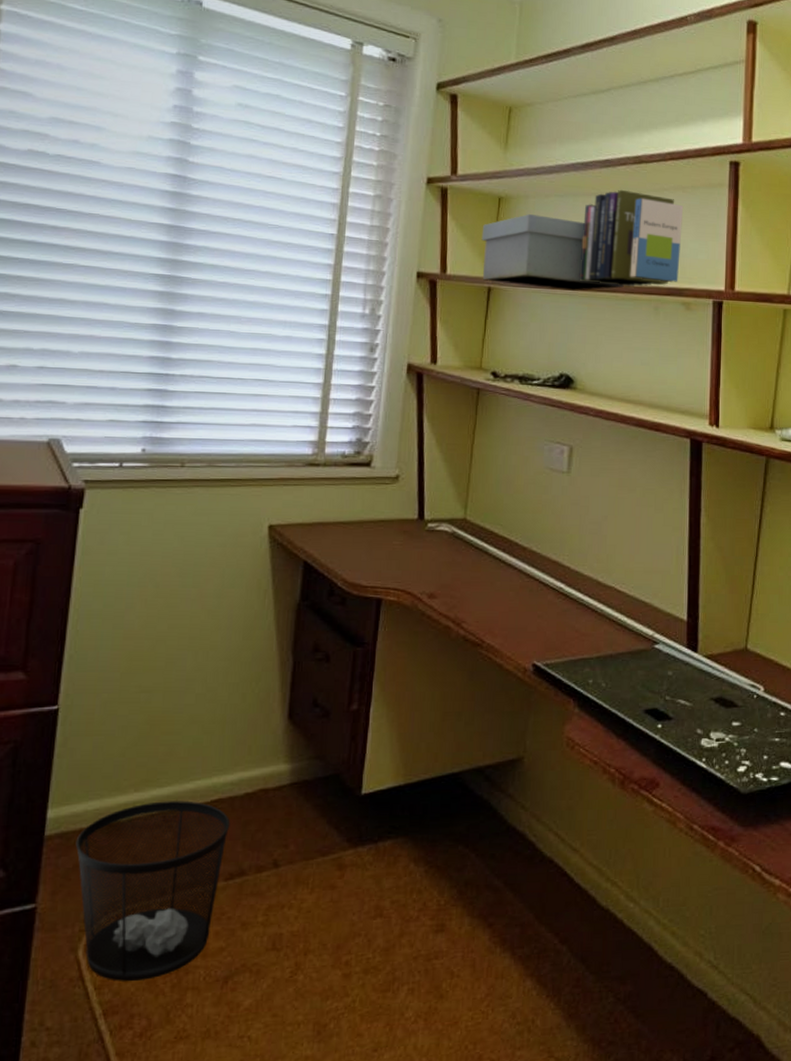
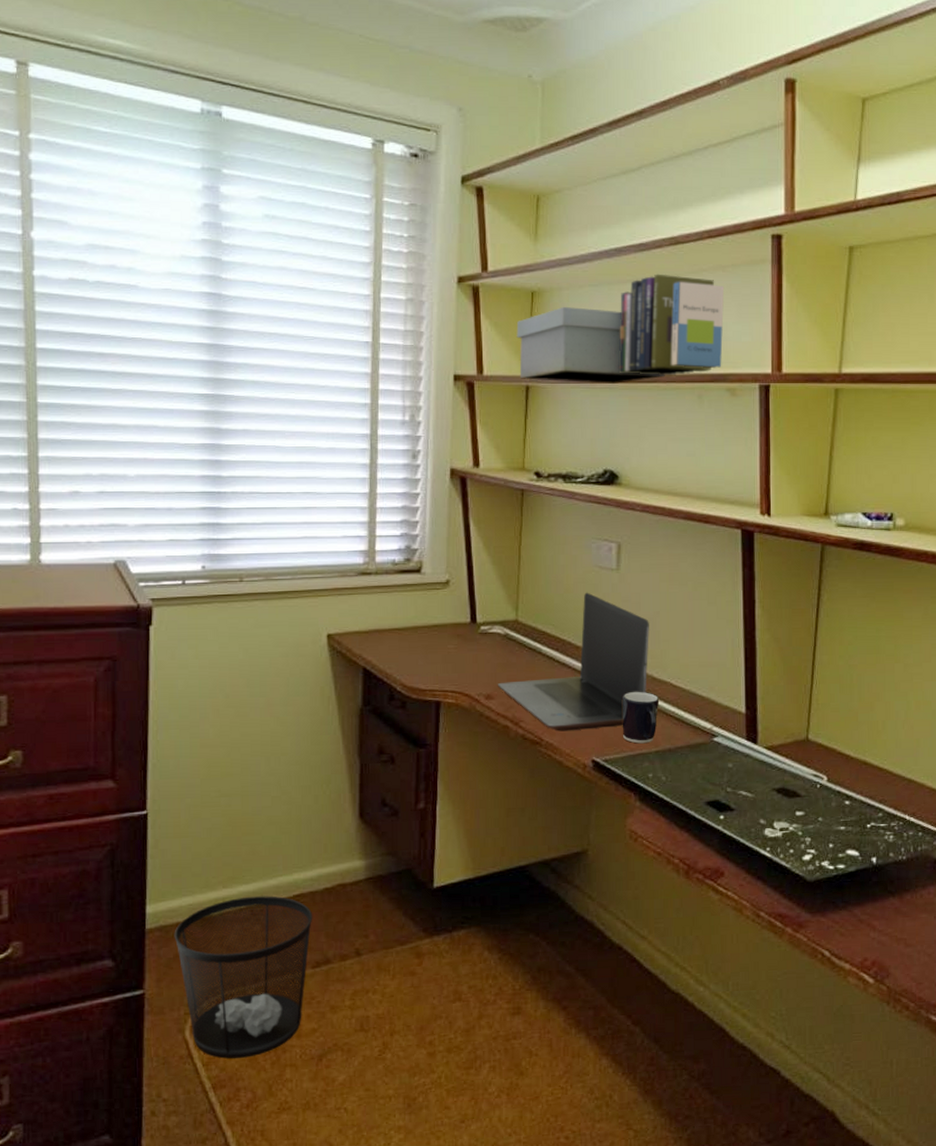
laptop computer: none [441,493,597,634] -> present [497,592,649,732]
mug: none [565,595,604,649] -> present [623,691,660,744]

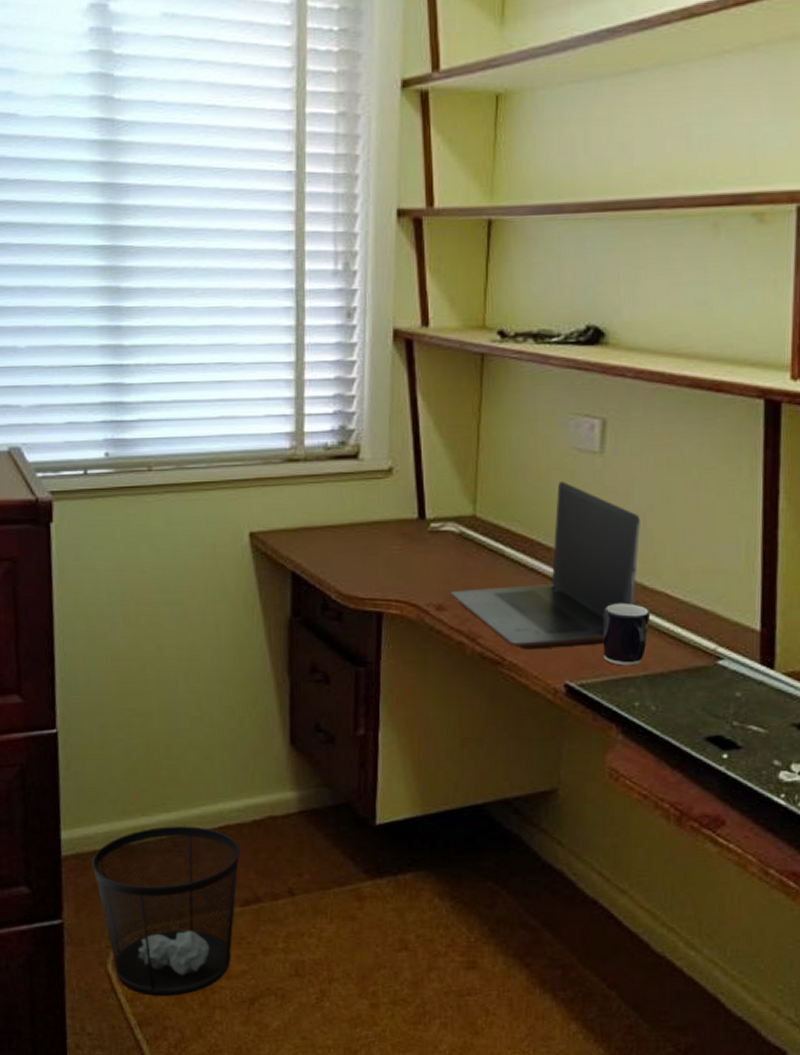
decorative box: present [516,307,665,384] -> none [476,112,670,213]
books: present [618,274,715,376] -> none [608,60,742,200]
book: present [671,281,725,369] -> none [678,68,755,187]

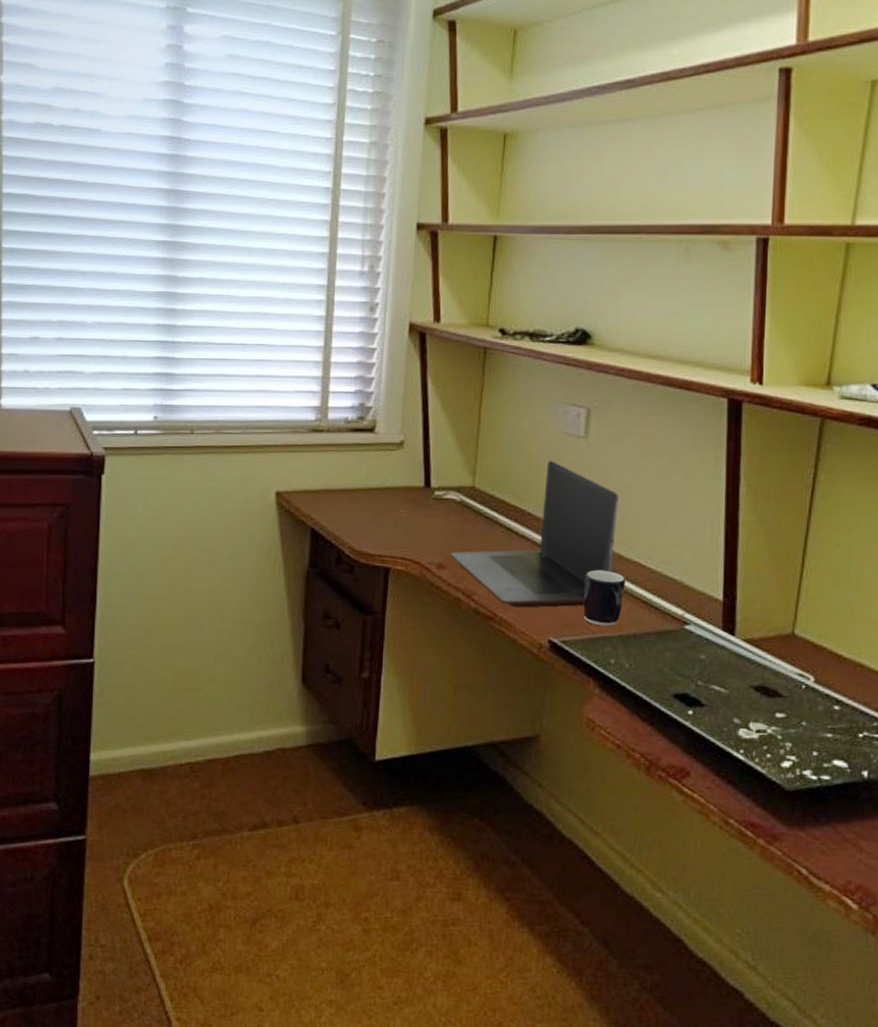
waste bin: present [91,826,241,996] -> none [116,753,252,913]

